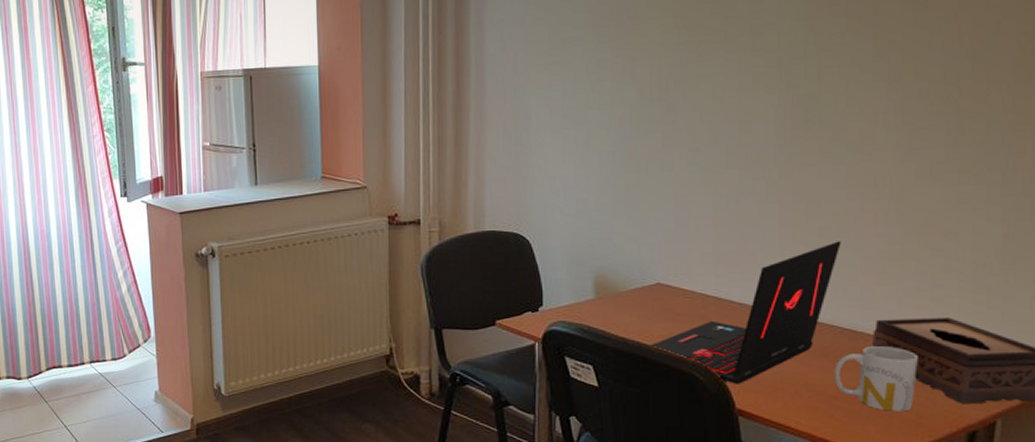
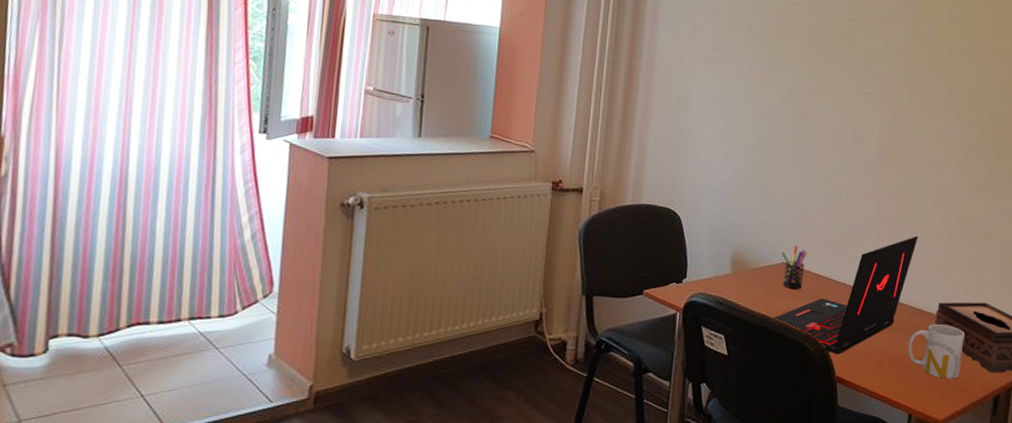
pen holder: none [655,262,689,312] -> present [781,245,807,289]

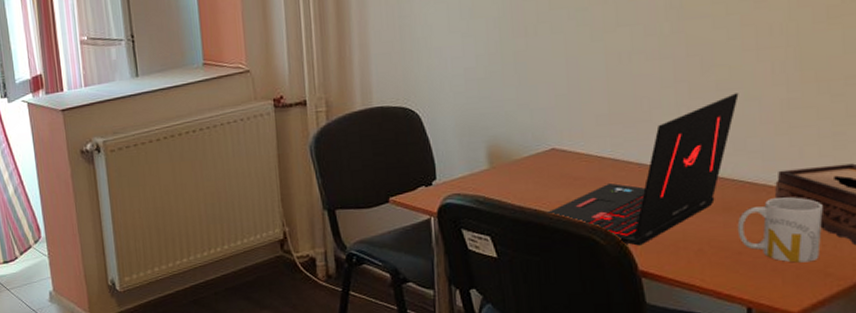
pen holder: present [781,245,807,289] -> none [549,126,583,177]

